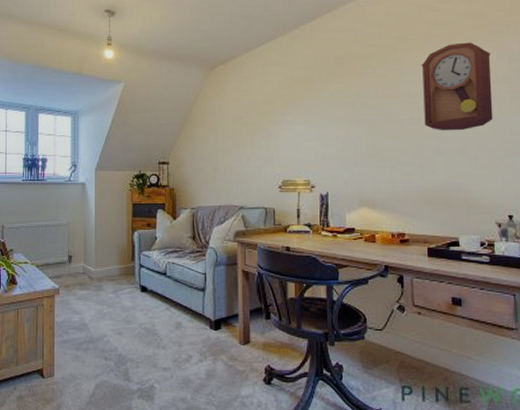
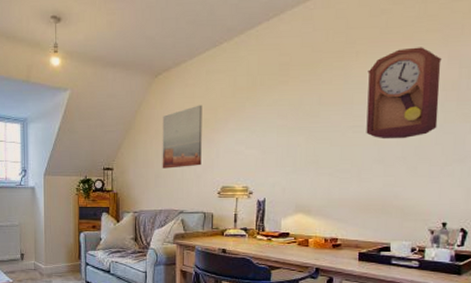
wall art: none [219,97,261,162] -> present [162,105,202,169]

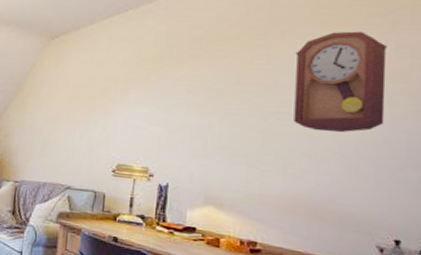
wall art: present [162,105,202,169] -> none [50,72,101,138]

